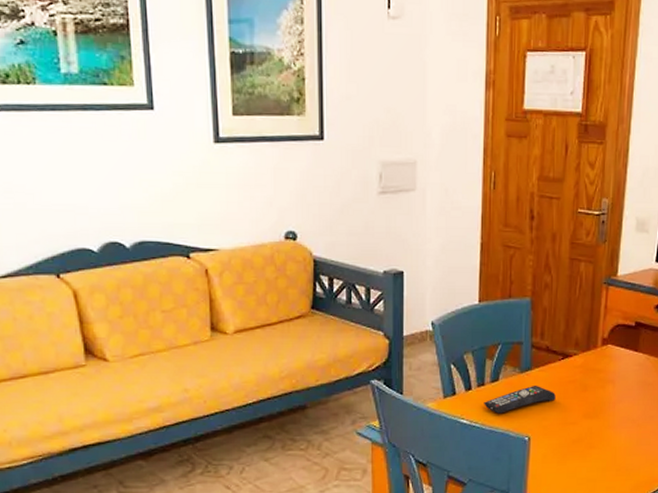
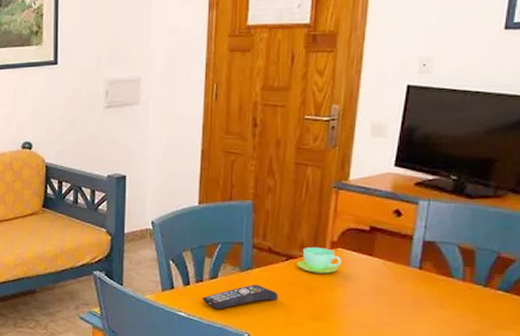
cup: none [571,344,612,371] -> present [296,246,342,274]

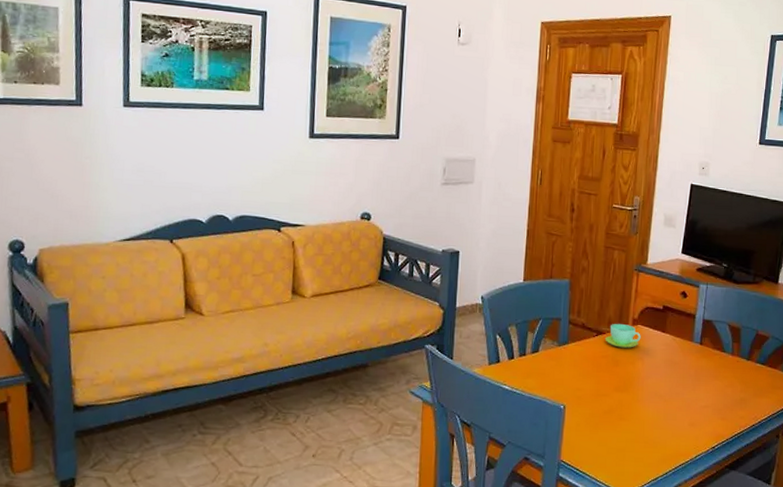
remote control: present [202,285,278,309] -> none [524,358,590,382]

